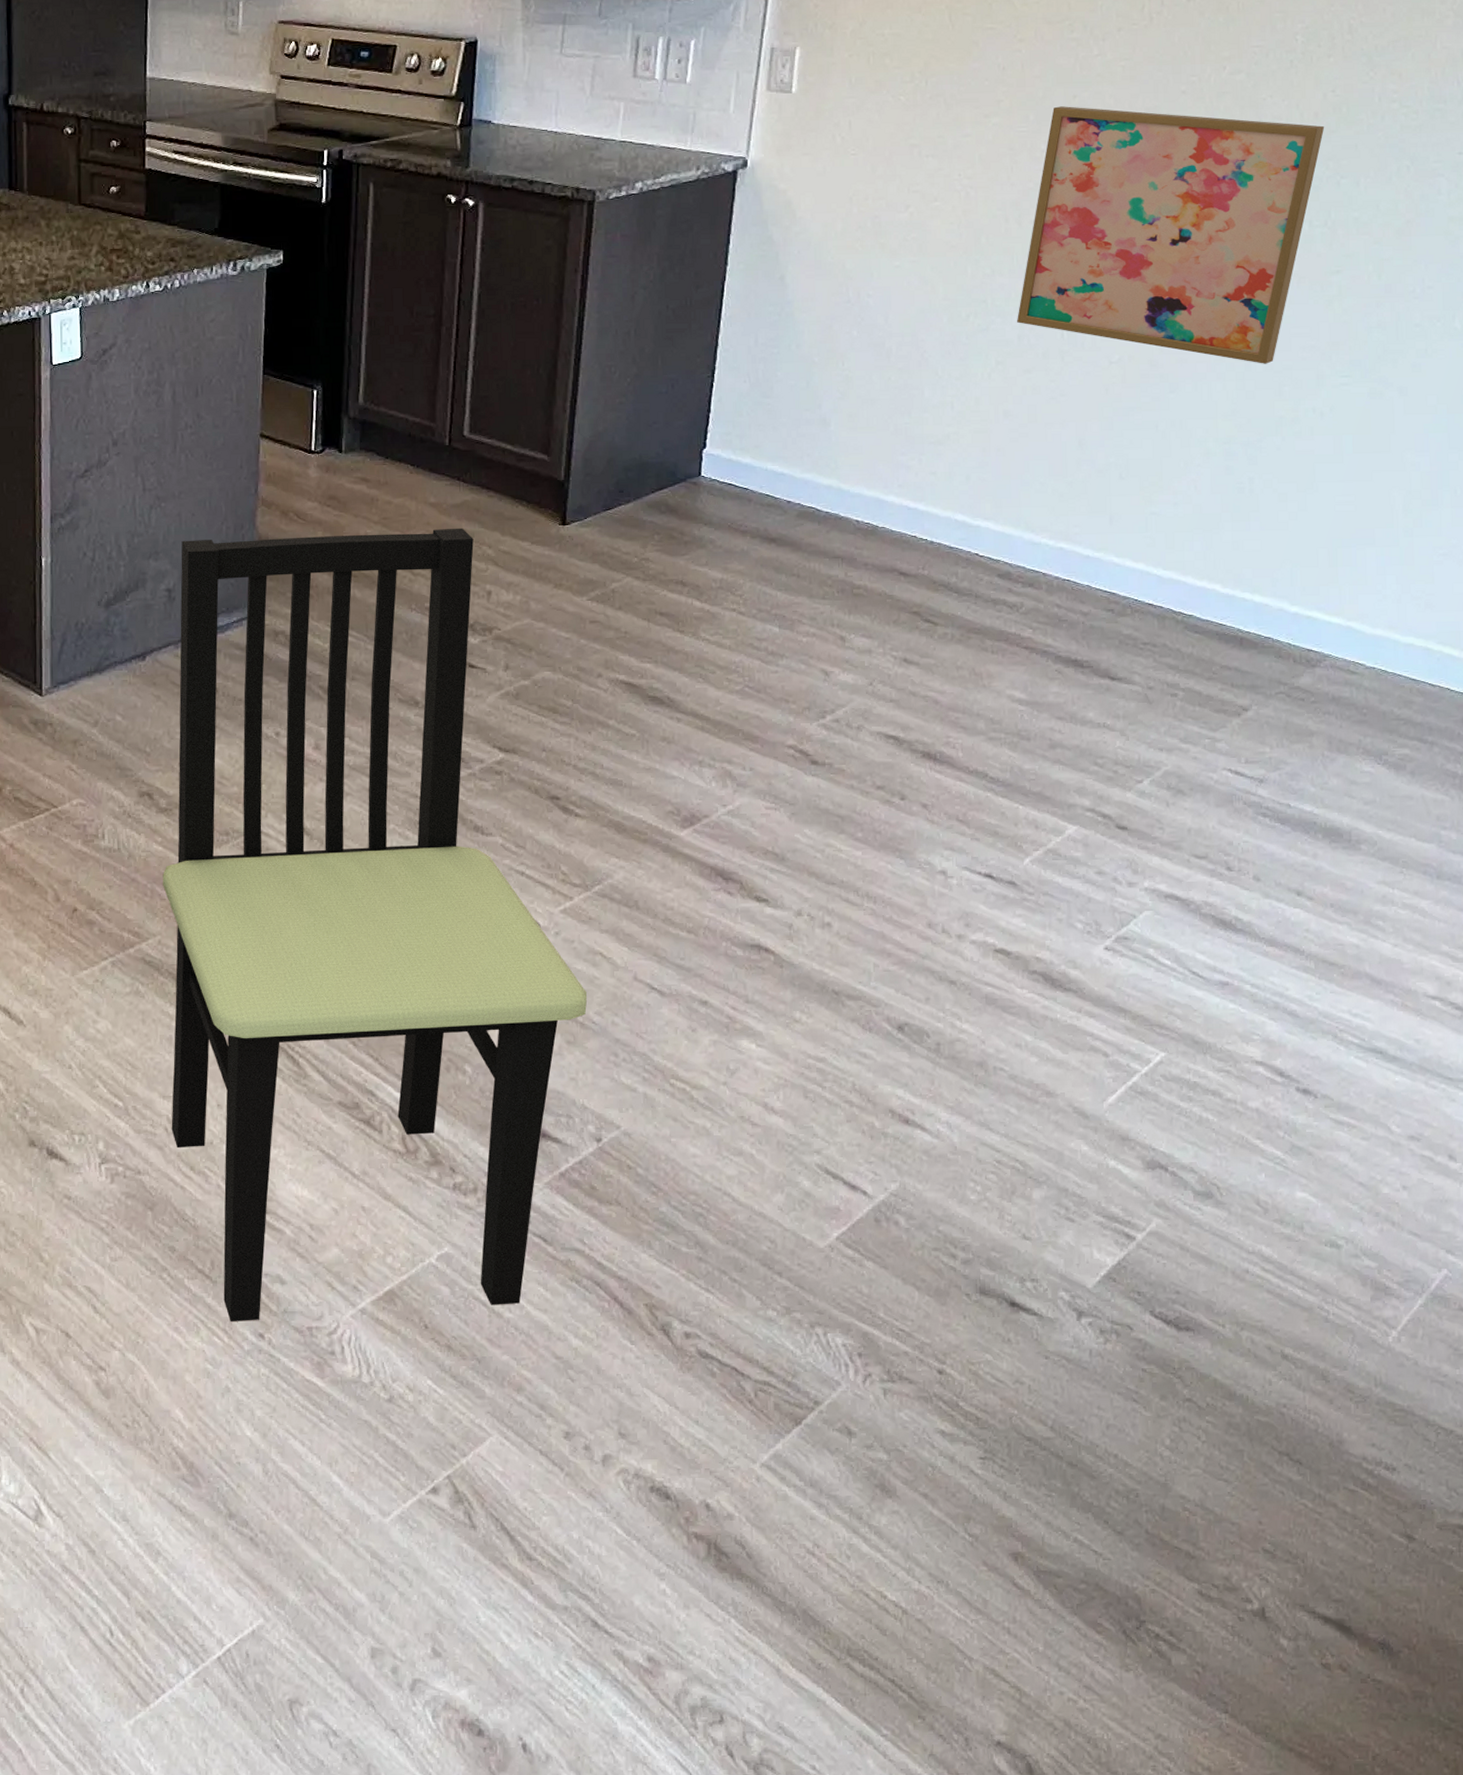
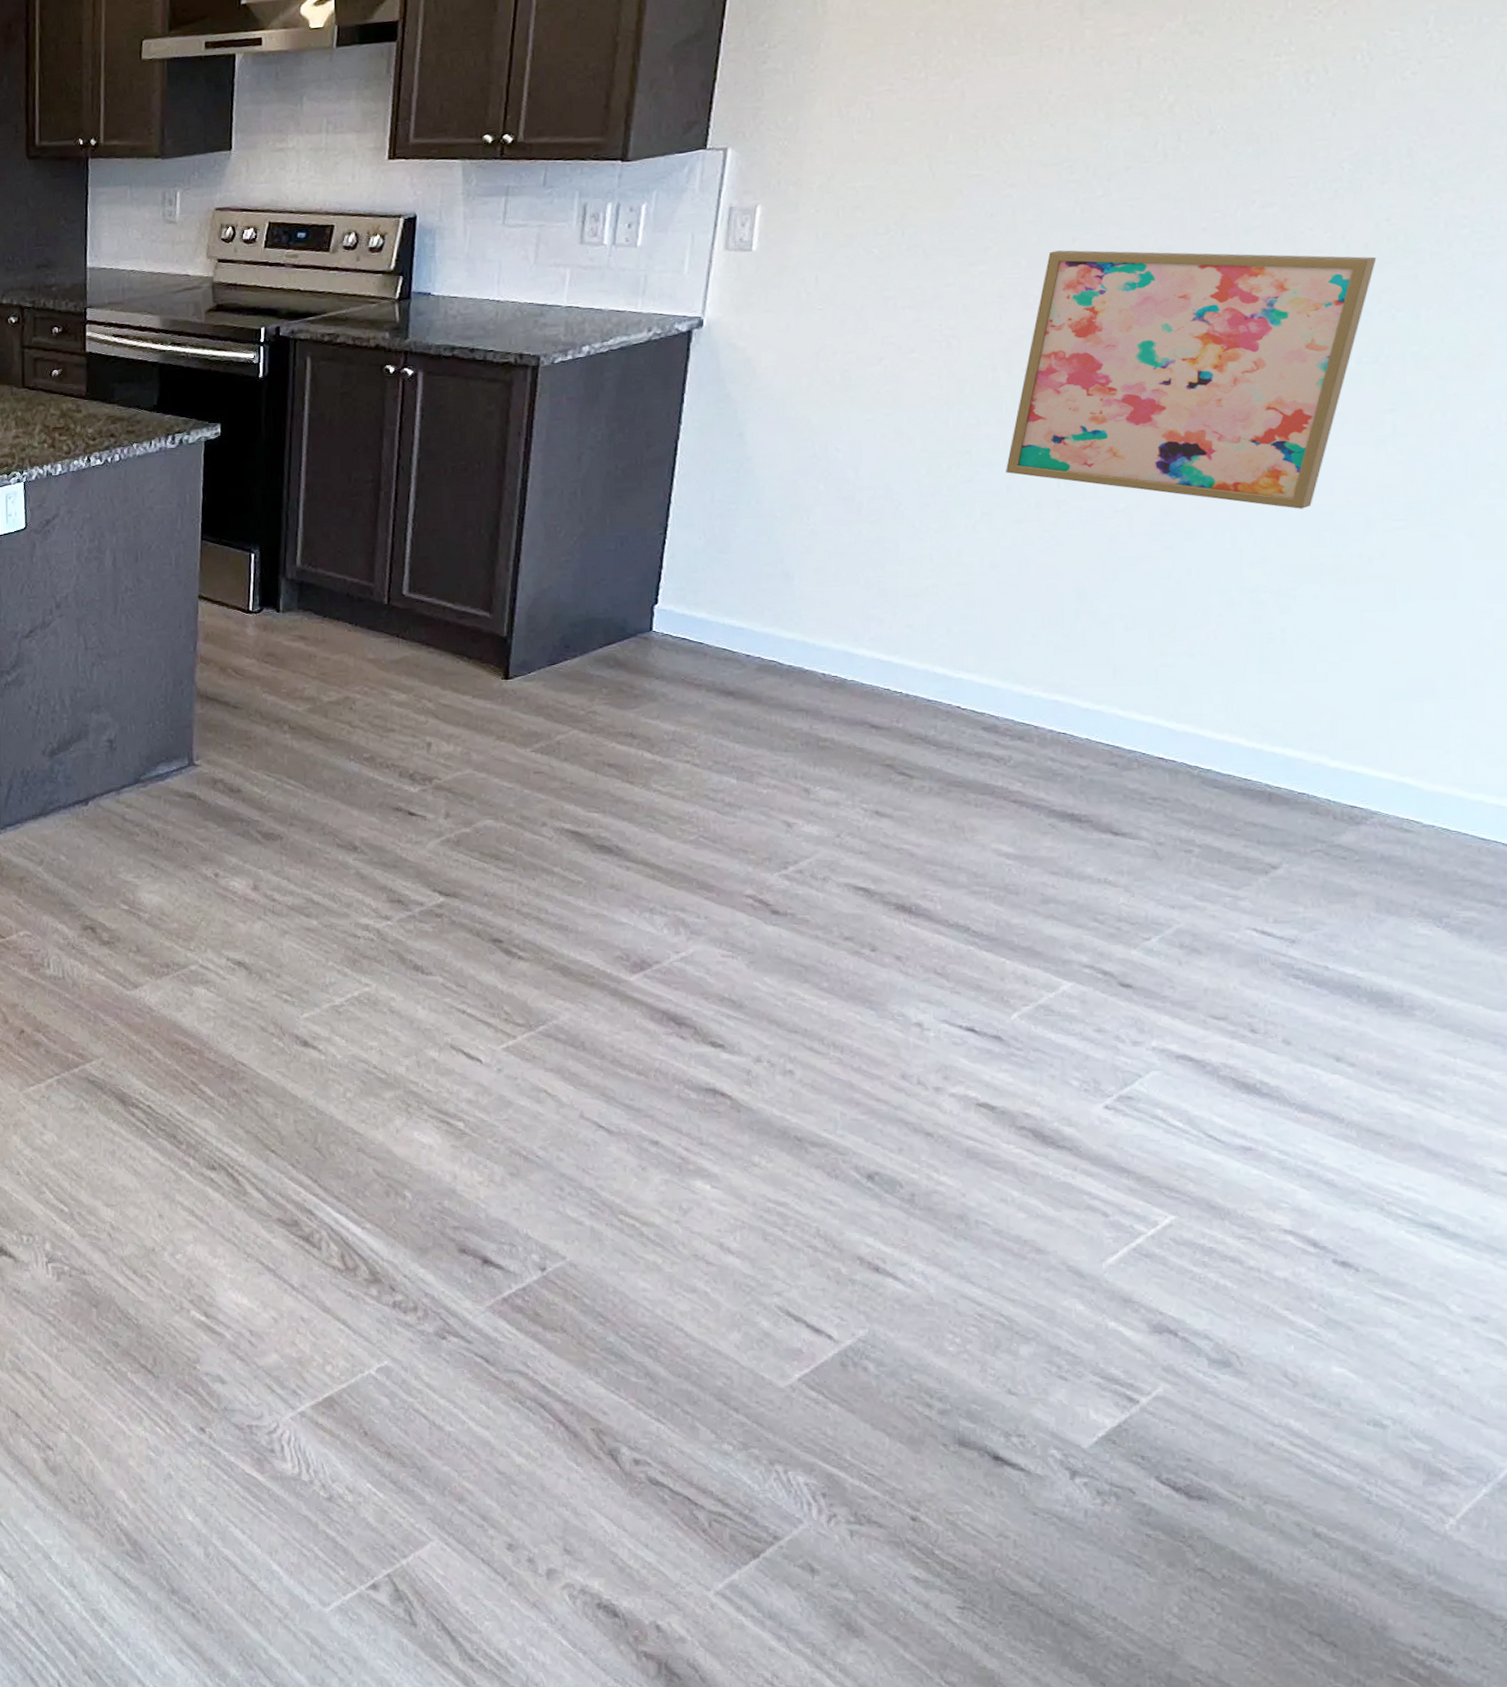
dining chair: present [163,527,587,1321] -> none [105,682,531,1419]

